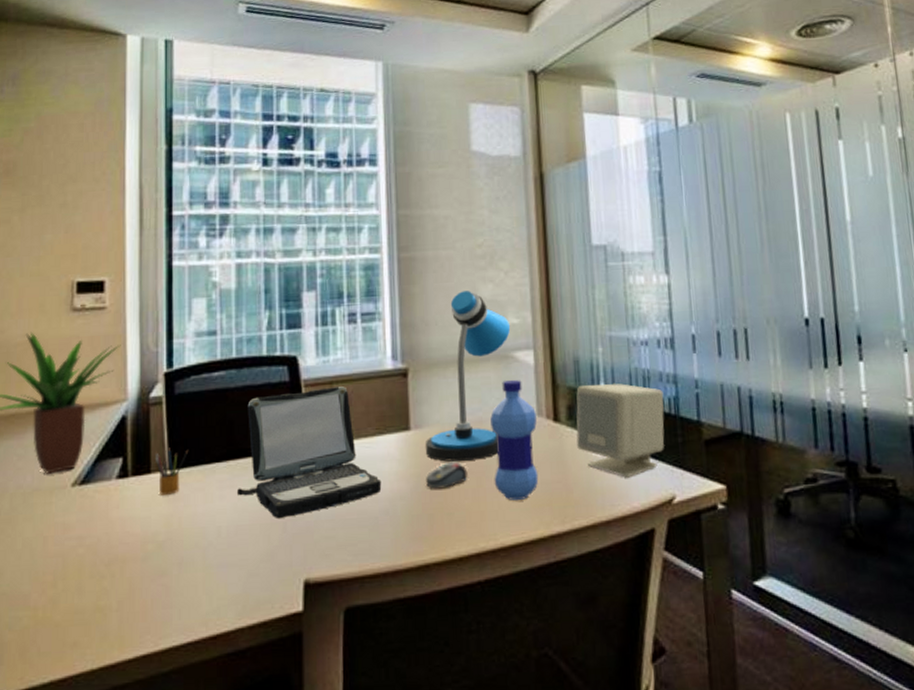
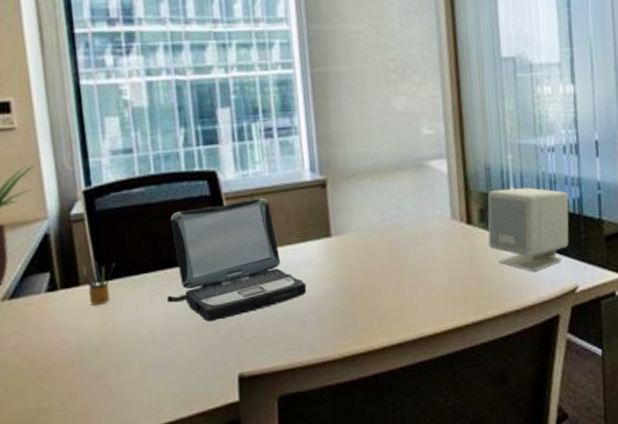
desk lamp: present [425,291,511,462] -> none [346,104,424,264]
computer mouse: present [426,461,468,489] -> none [348,263,388,289]
water bottle: present [490,379,539,500] -> none [407,186,454,296]

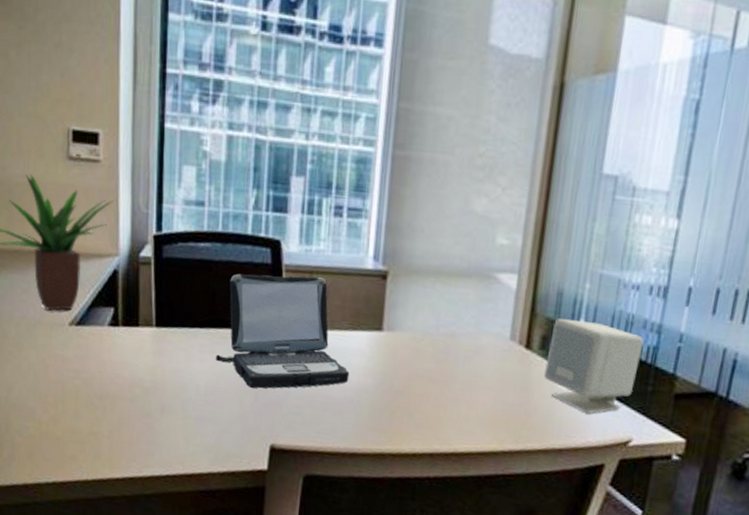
pencil box: present [81,261,116,306] -> none [143,306,174,349]

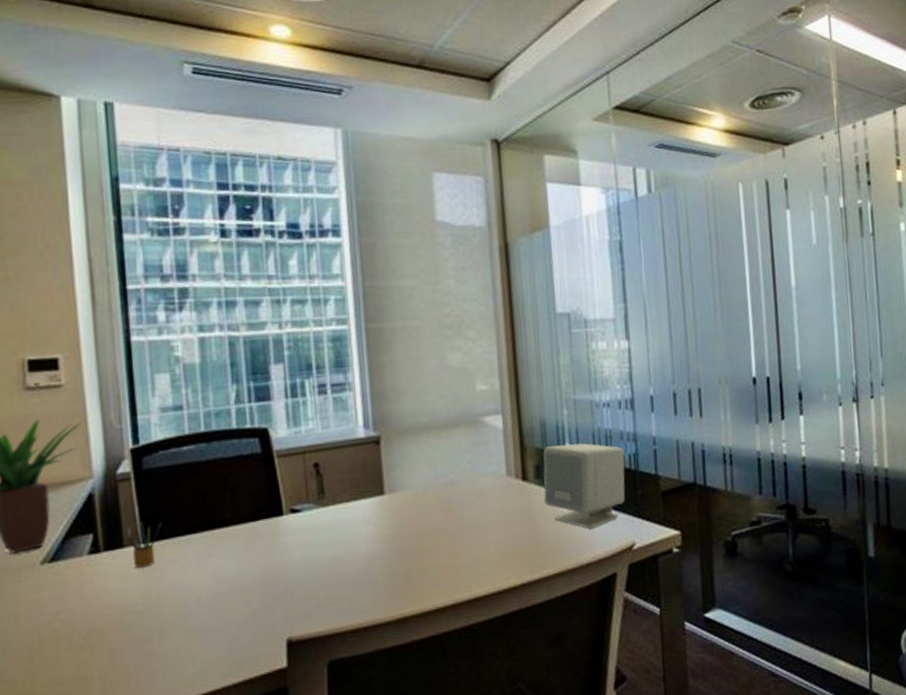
pencil box: none [143,306,174,349] -> present [126,522,162,568]
laptop: present [215,274,350,389] -> none [213,456,359,584]

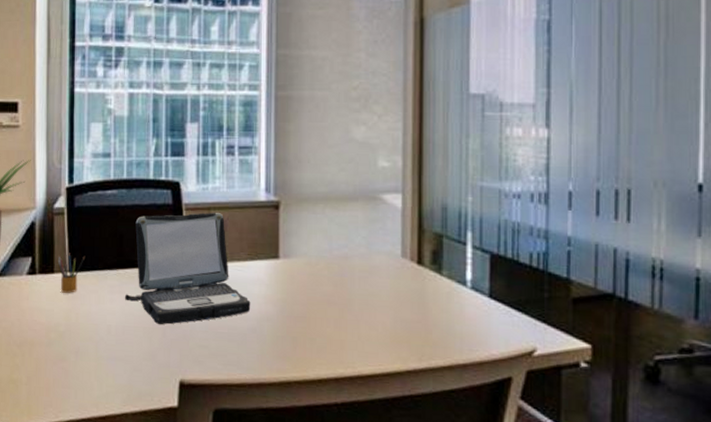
laptop: none [213,456,359,584] -> present [124,212,251,325]
speaker: present [543,443,625,529] -> none [439,232,533,326]

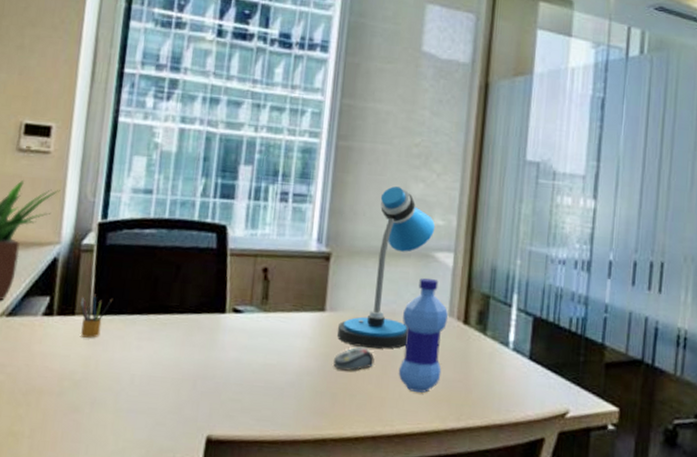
laptop: present [124,212,251,325] -> none [153,259,292,376]
desk lamp: none [292,132,381,293] -> present [337,186,436,349]
computer mouse: none [292,291,331,315] -> present [334,347,375,371]
water bottle: none [355,220,400,334] -> present [398,278,448,393]

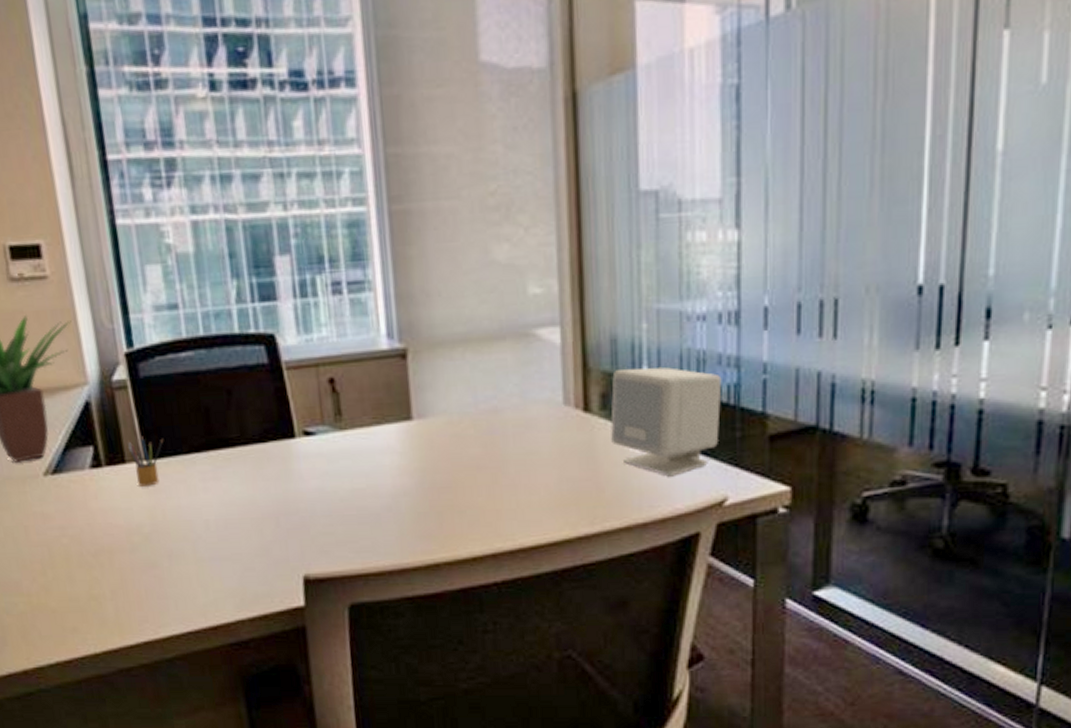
computer mouse: present [334,347,375,371] -> none [432,455,481,485]
desk lamp: present [337,186,436,349] -> none [430,252,532,456]
water bottle: present [398,278,448,393] -> none [507,362,564,499]
speaker: none [482,293,573,387] -> present [610,367,722,477]

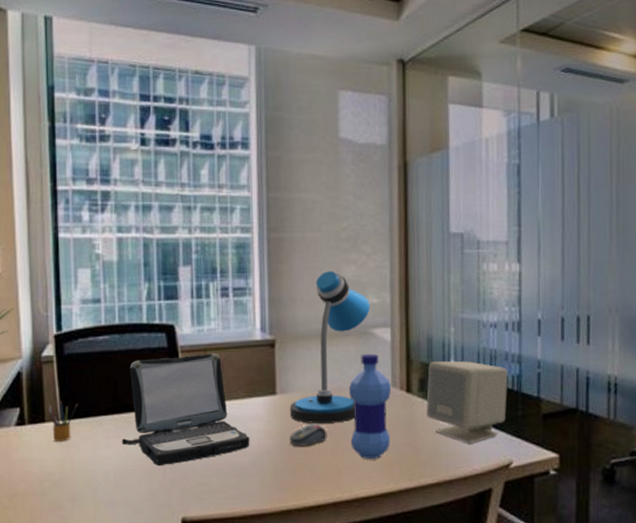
laptop: none [221,369,383,514] -> present [121,354,250,467]
desk lamp: none [430,252,532,456] -> present [289,271,371,423]
computer mouse: none [432,455,481,485] -> present [290,423,327,447]
water bottle: none [507,362,564,499] -> present [349,353,391,459]

